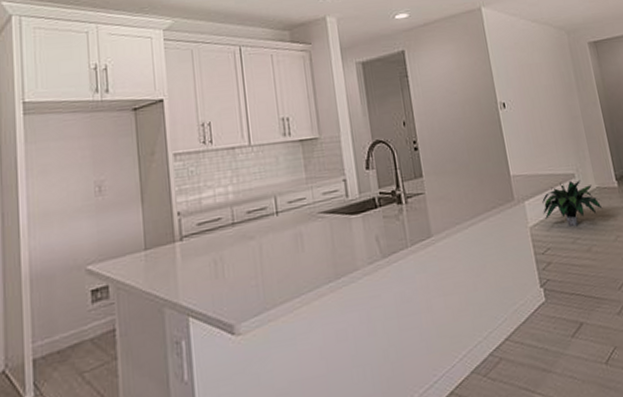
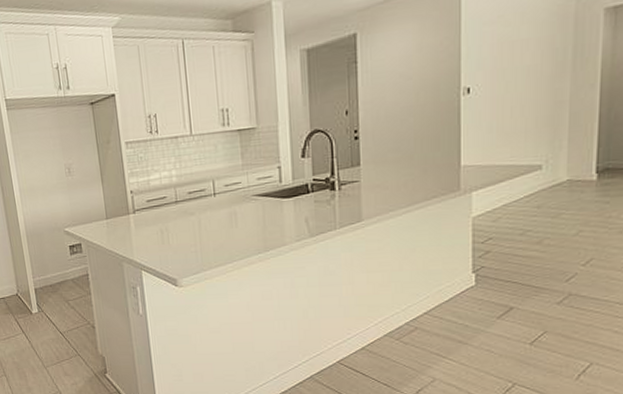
potted plant: present [542,180,603,227] -> none [492,171,570,219]

